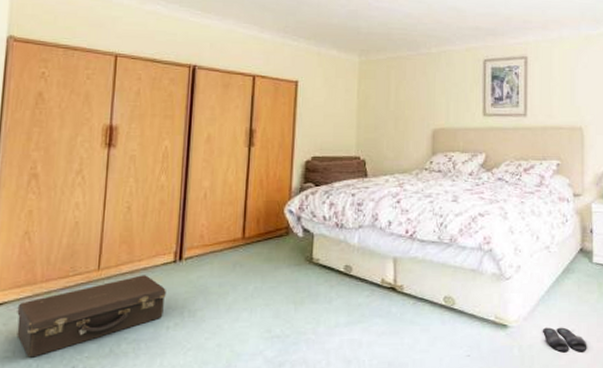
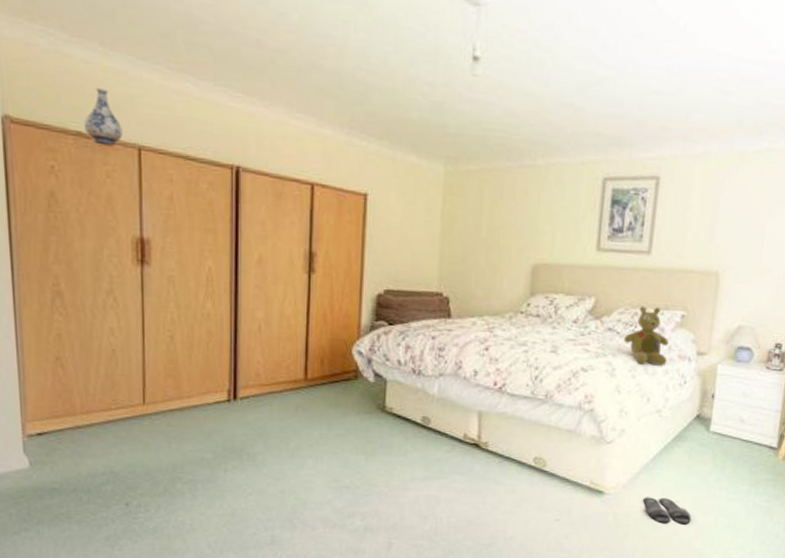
suitcase: present [17,275,166,358] -> none [59,413,221,491]
vase: none [72,13,104,55] -> present [83,88,123,147]
stuffed bear: none [512,158,550,208] -> present [623,306,669,366]

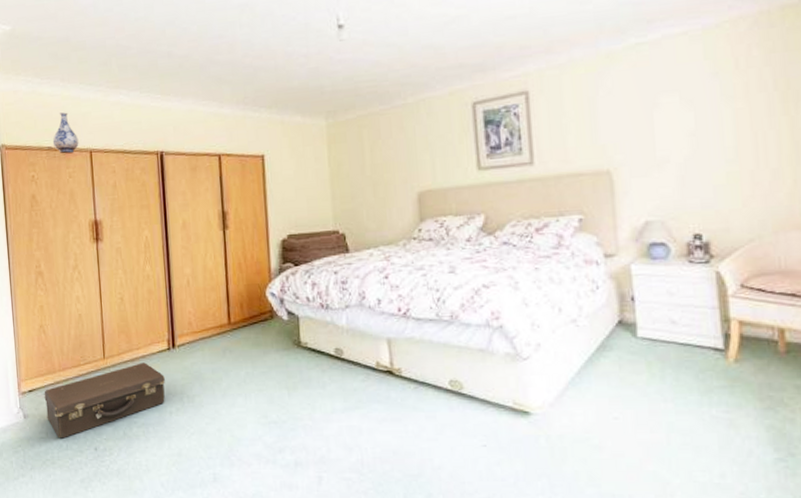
suitcase: none [59,413,221,491] -> present [44,362,165,439]
stuffed bear: present [623,306,669,366] -> none [521,214,573,275]
slippers: present [643,497,692,525] -> none [576,415,637,445]

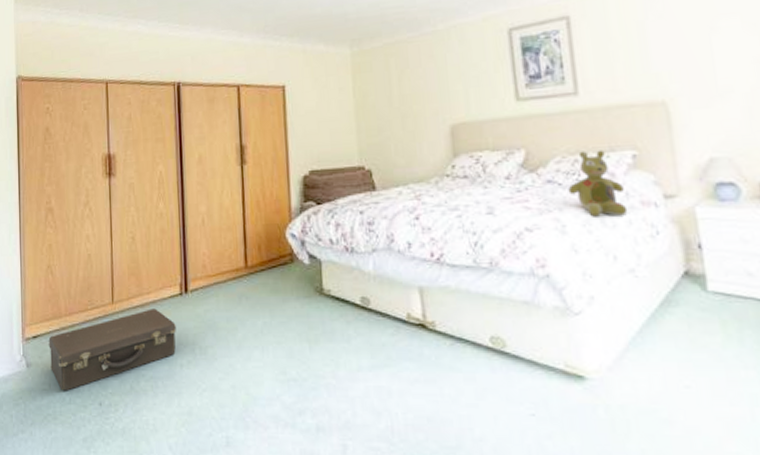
vase: present [52,112,79,154] -> none [68,42,95,86]
stuffed bear: none [521,214,573,275] -> present [568,150,628,217]

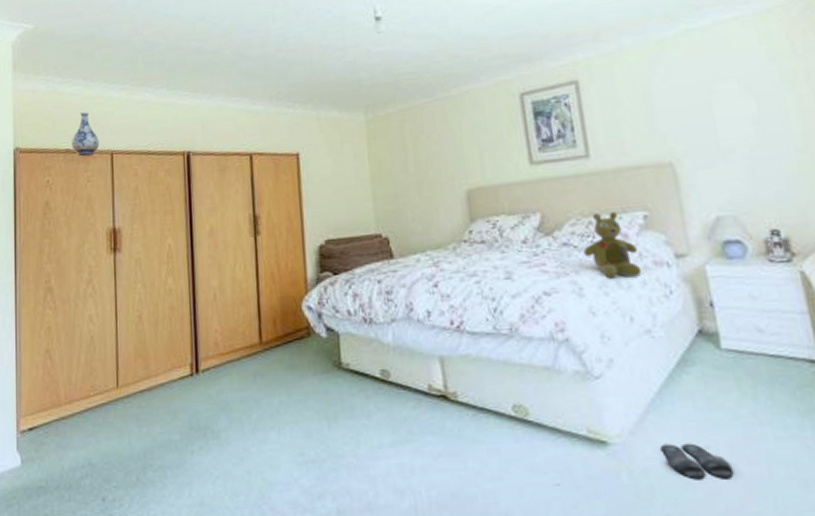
suitcase: present [48,308,176,391] -> none [46,391,187,487]
vase: none [68,42,95,86] -> present [71,112,100,157]
slippers: none [639,382,715,419] -> present [661,443,734,480]

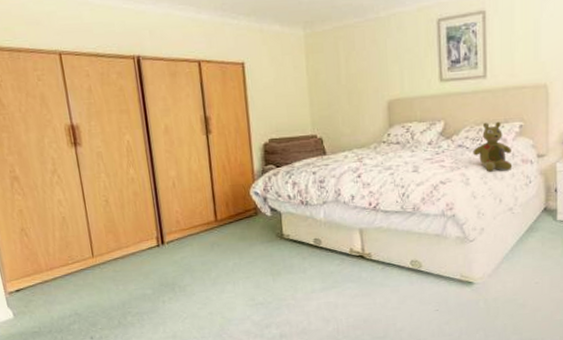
vase: present [71,112,100,157] -> none [14,10,46,56]
slippers: present [661,443,734,480] -> none [507,281,551,303]

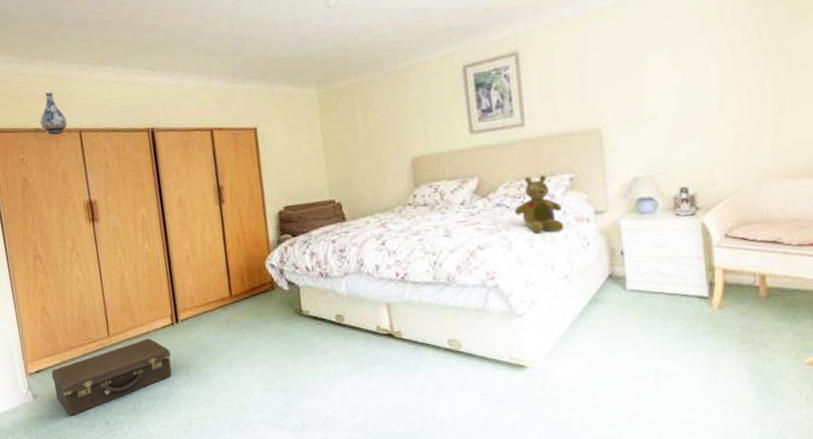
vase: none [14,10,46,56] -> present [39,92,68,135]
suitcase: none [32,259,158,332] -> present [51,338,172,416]

